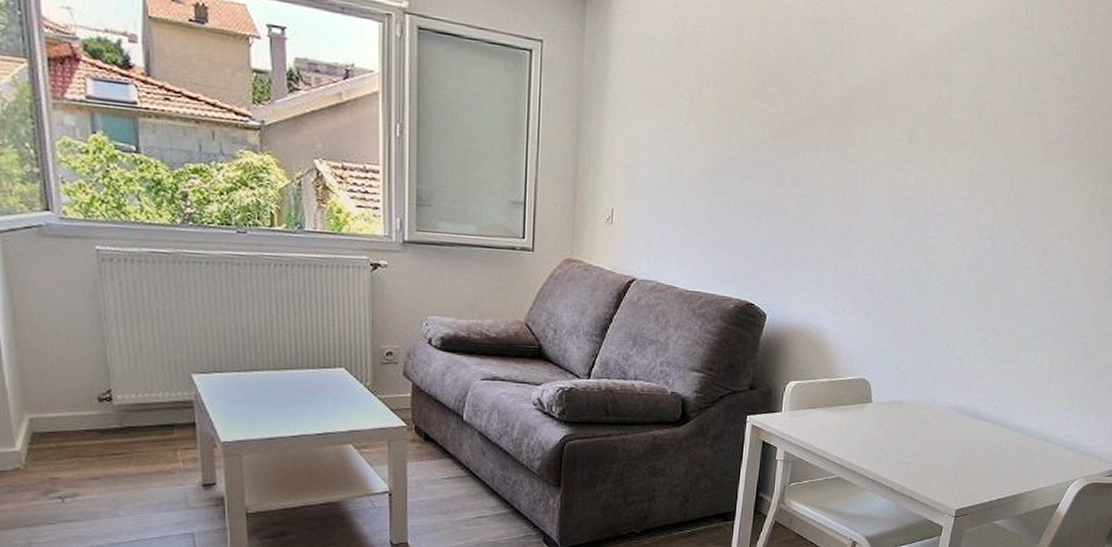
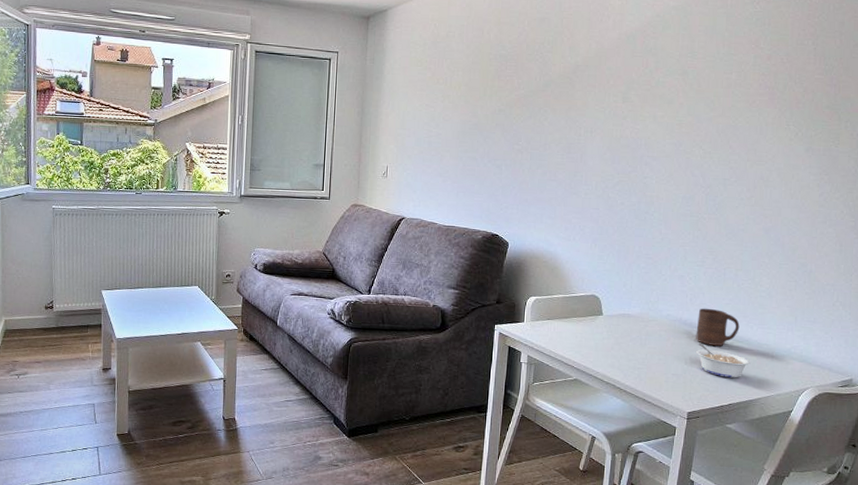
legume: none [969,432,1024,471] -> present [696,342,751,378]
cup: none [970,393,1017,435] -> present [696,308,740,346]

